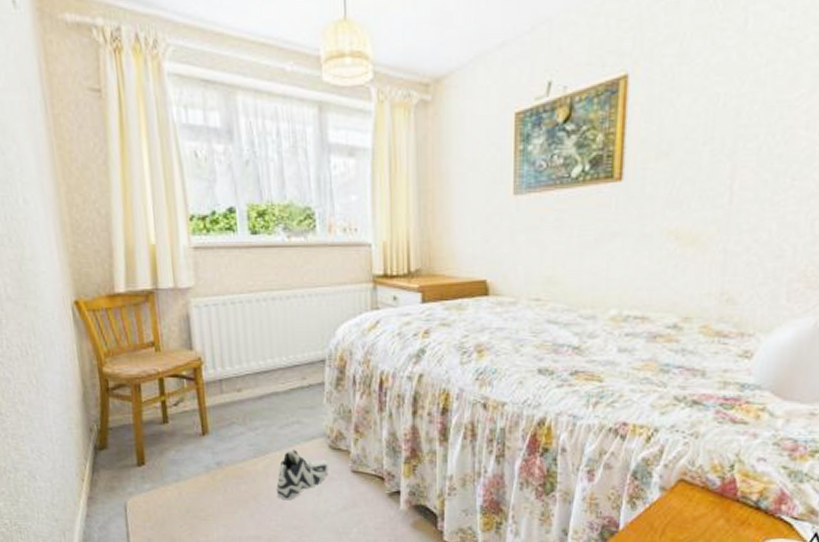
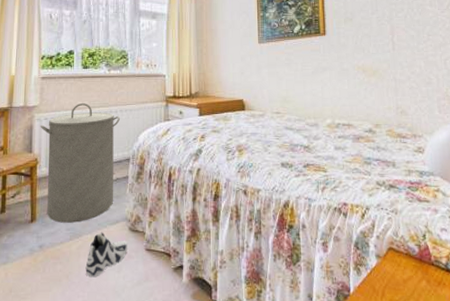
laundry hamper: none [199,285,308,437] -> present [40,103,120,223]

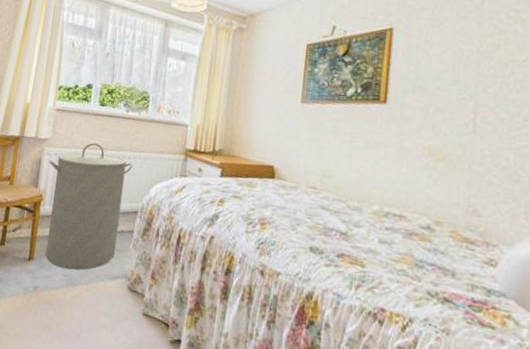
sneaker: present [85,232,127,278] -> none [77,285,124,332]

